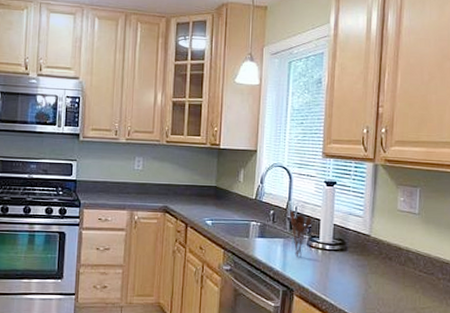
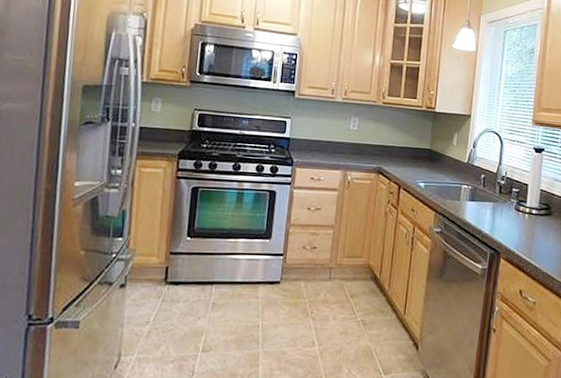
utensil holder: present [289,210,311,257] -> none [499,175,520,220]

